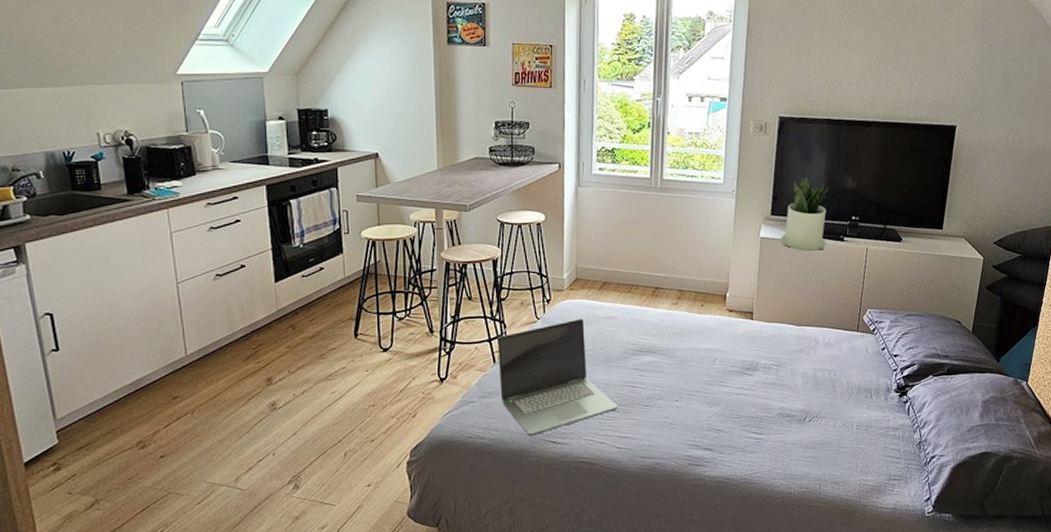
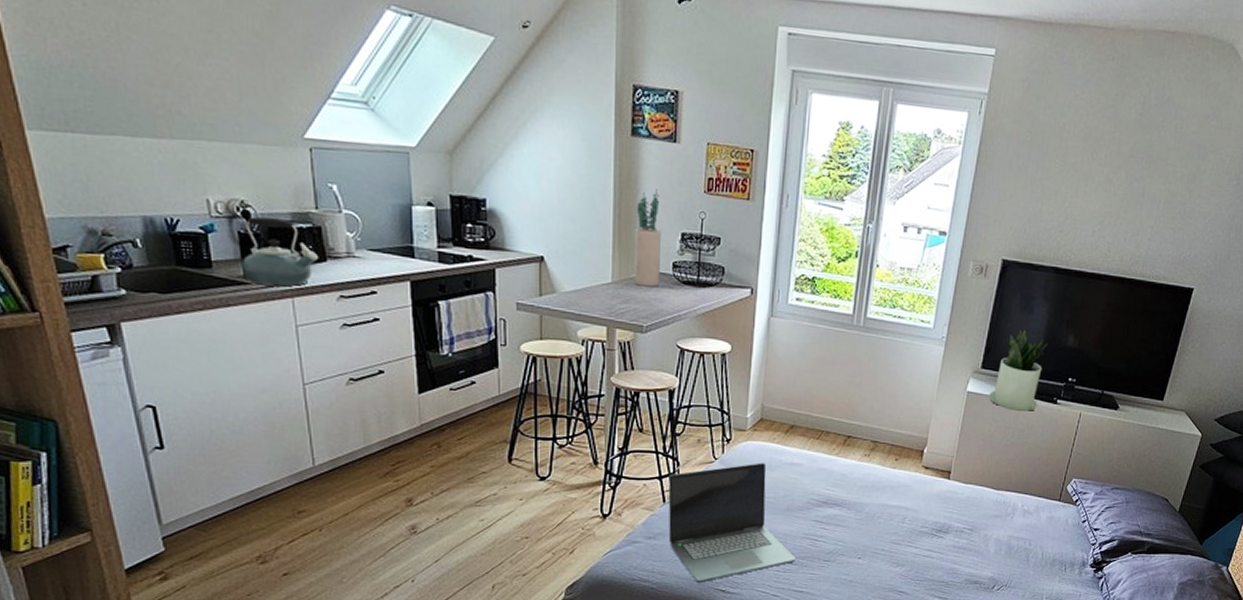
kettle: none [125,142,190,201] -> present [241,216,319,287]
vase: none [454,86,479,171] -> present [634,188,661,287]

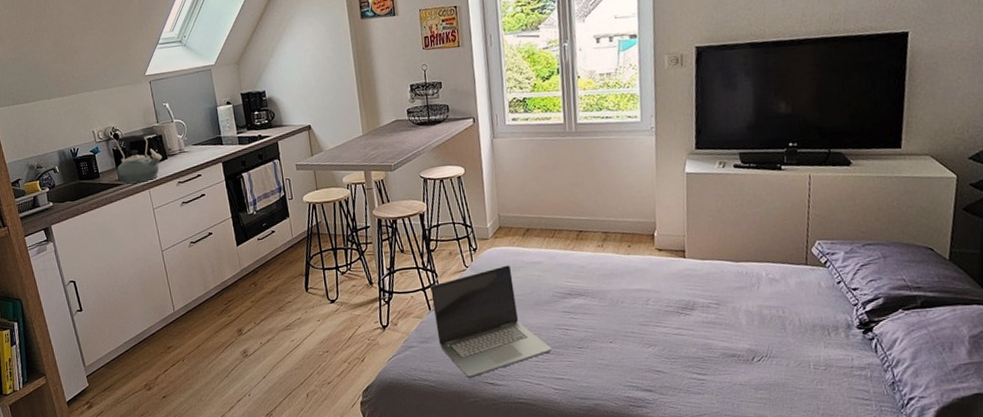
vase: present [634,188,661,287] -> none [372,54,399,134]
planter: present [989,330,1047,412] -> none [708,106,763,184]

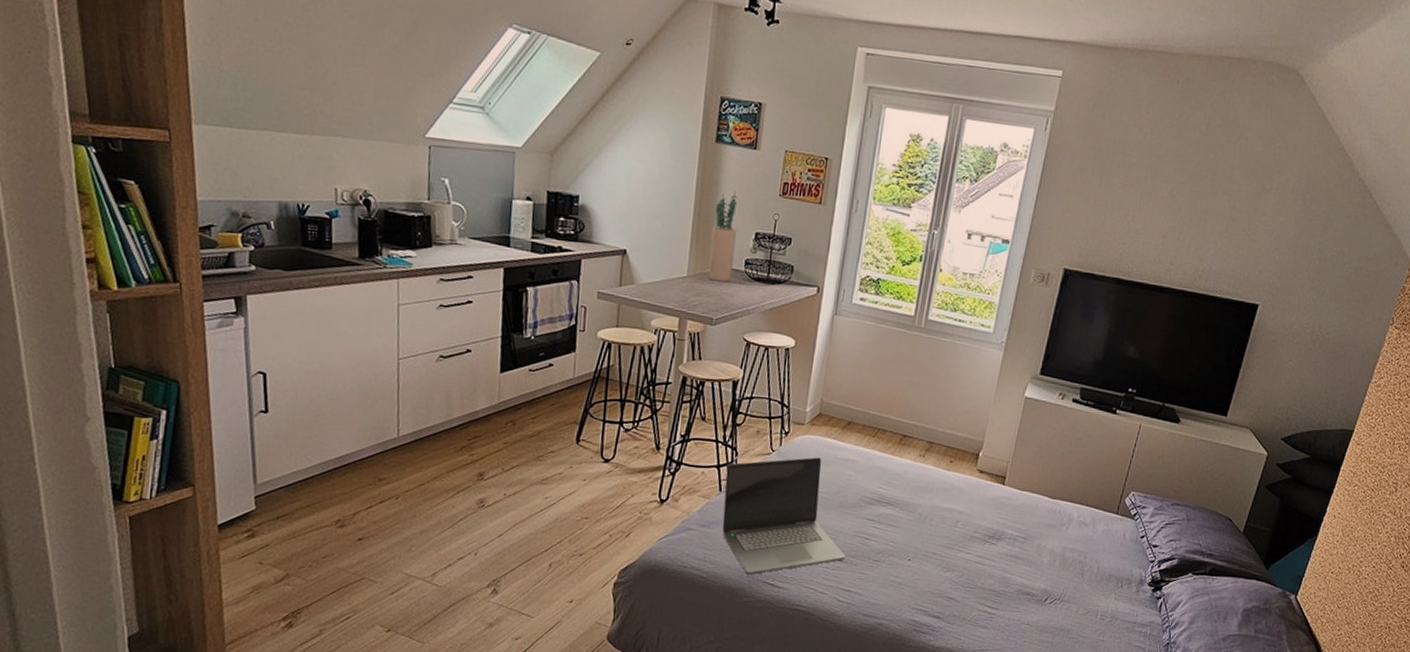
kettle: present [116,134,163,184] -> none [356,205,426,269]
vase: none [372,54,399,134] -> present [708,191,738,283]

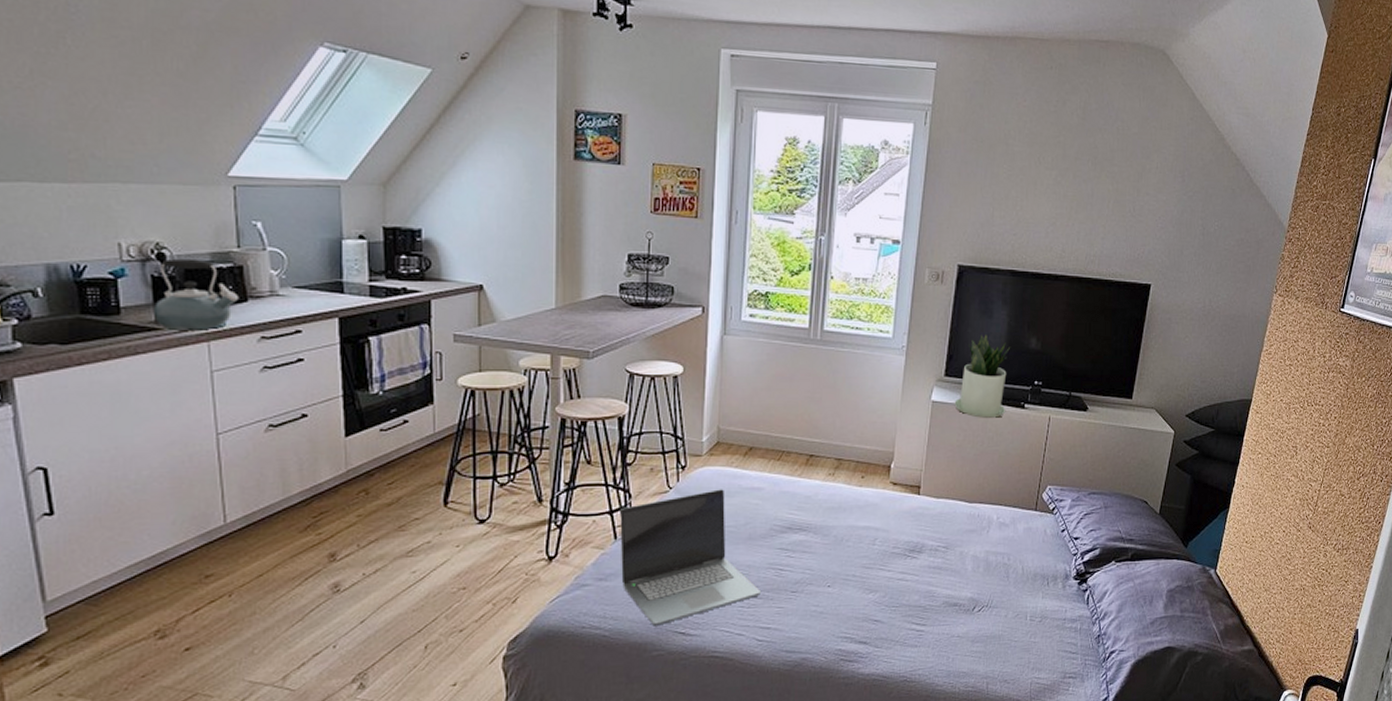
kettle: none [356,205,426,269] -> present [152,258,240,331]
vase: present [708,191,738,283] -> none [578,211,606,311]
planter: none [1046,338,1108,421] -> present [954,335,1010,419]

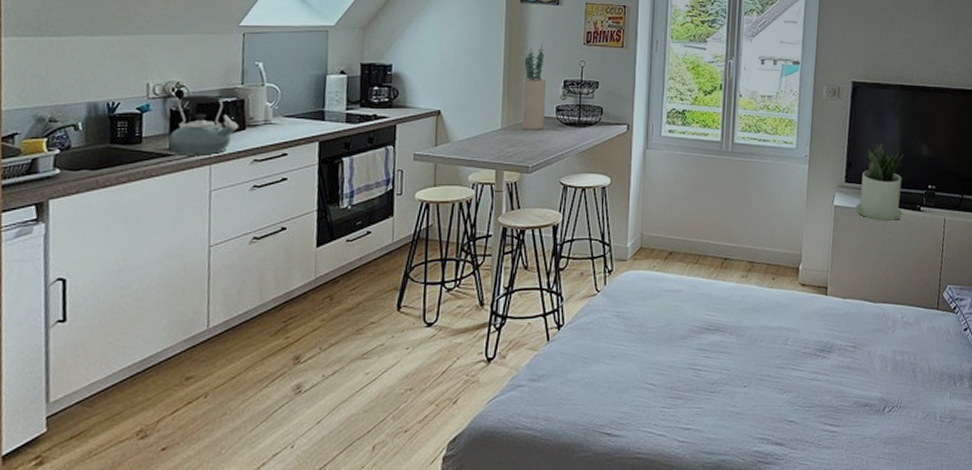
vase: none [578,211,606,311] -> present [522,44,546,130]
laptop: present [620,489,760,626] -> none [552,292,681,427]

